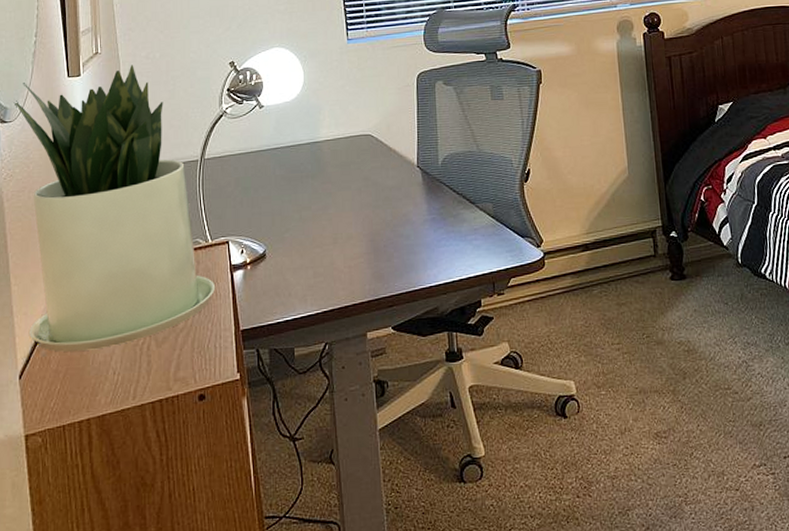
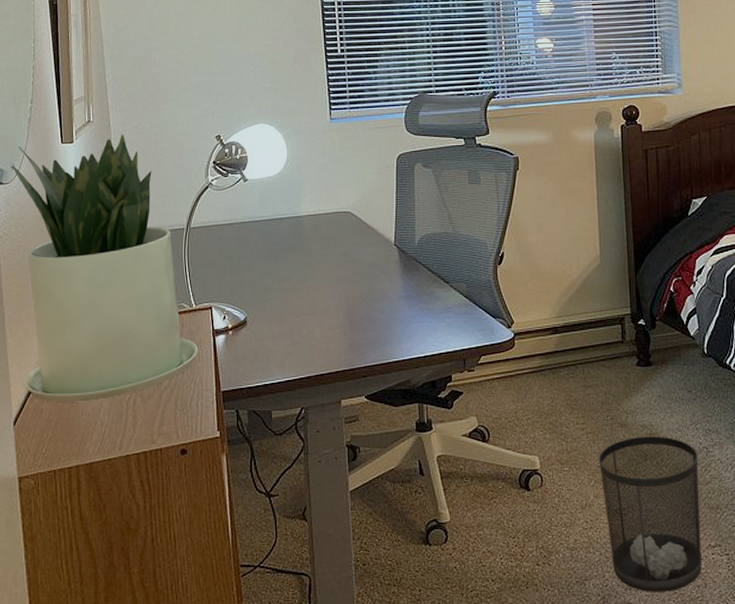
waste bin: none [636,352,748,519] -> present [598,436,702,592]

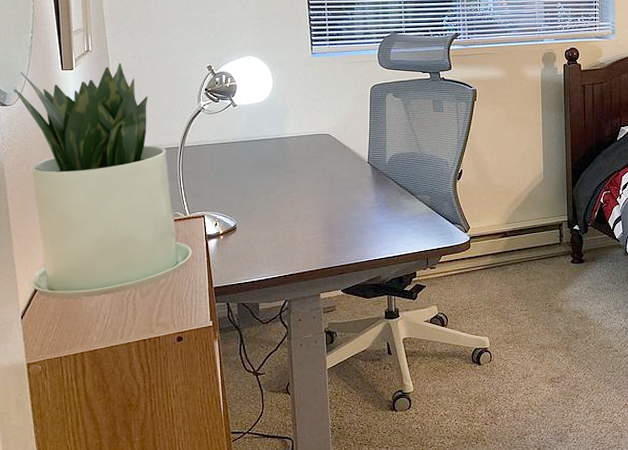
waste bin: present [598,436,702,592] -> none [538,319,619,443]

